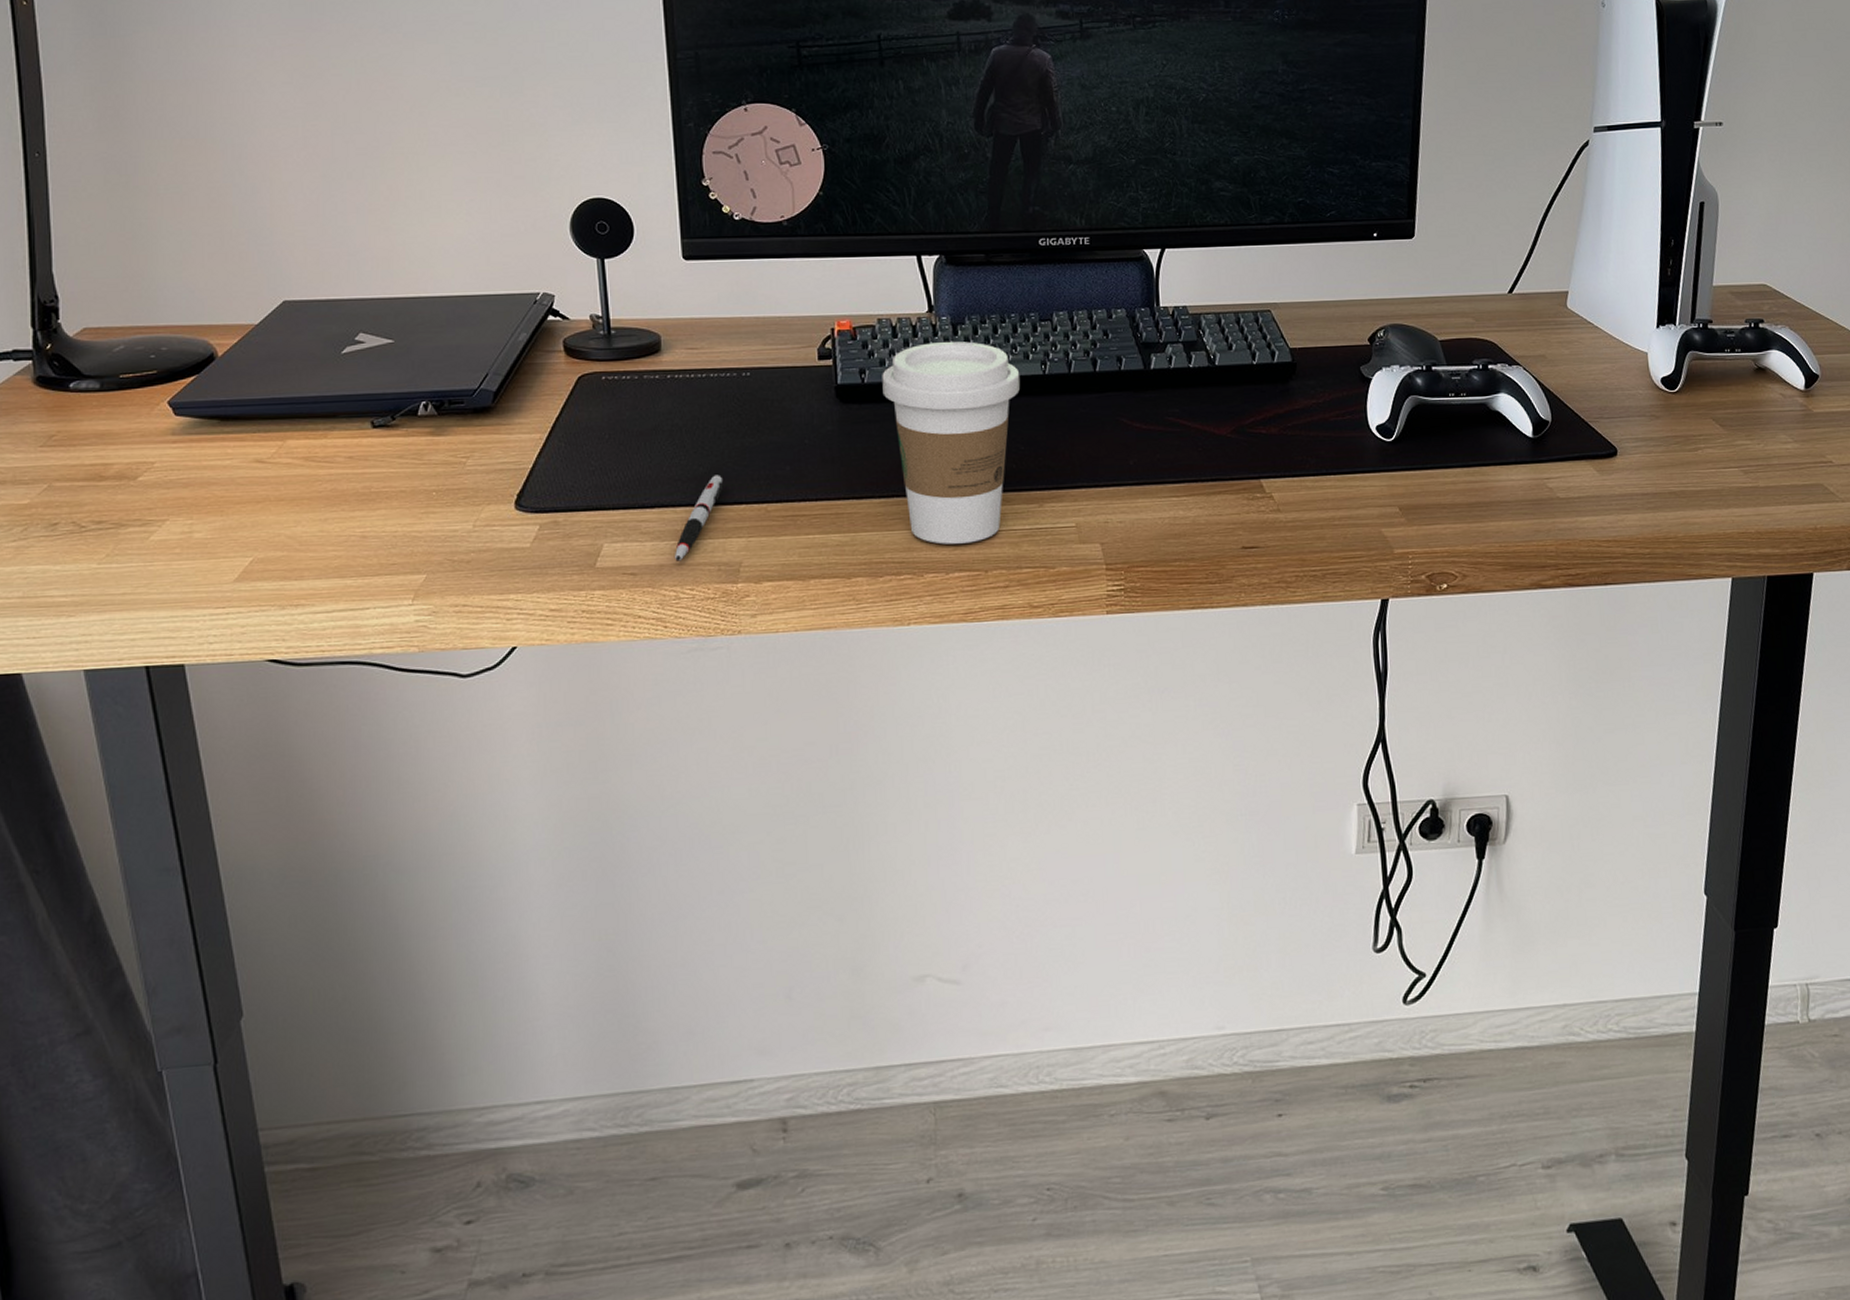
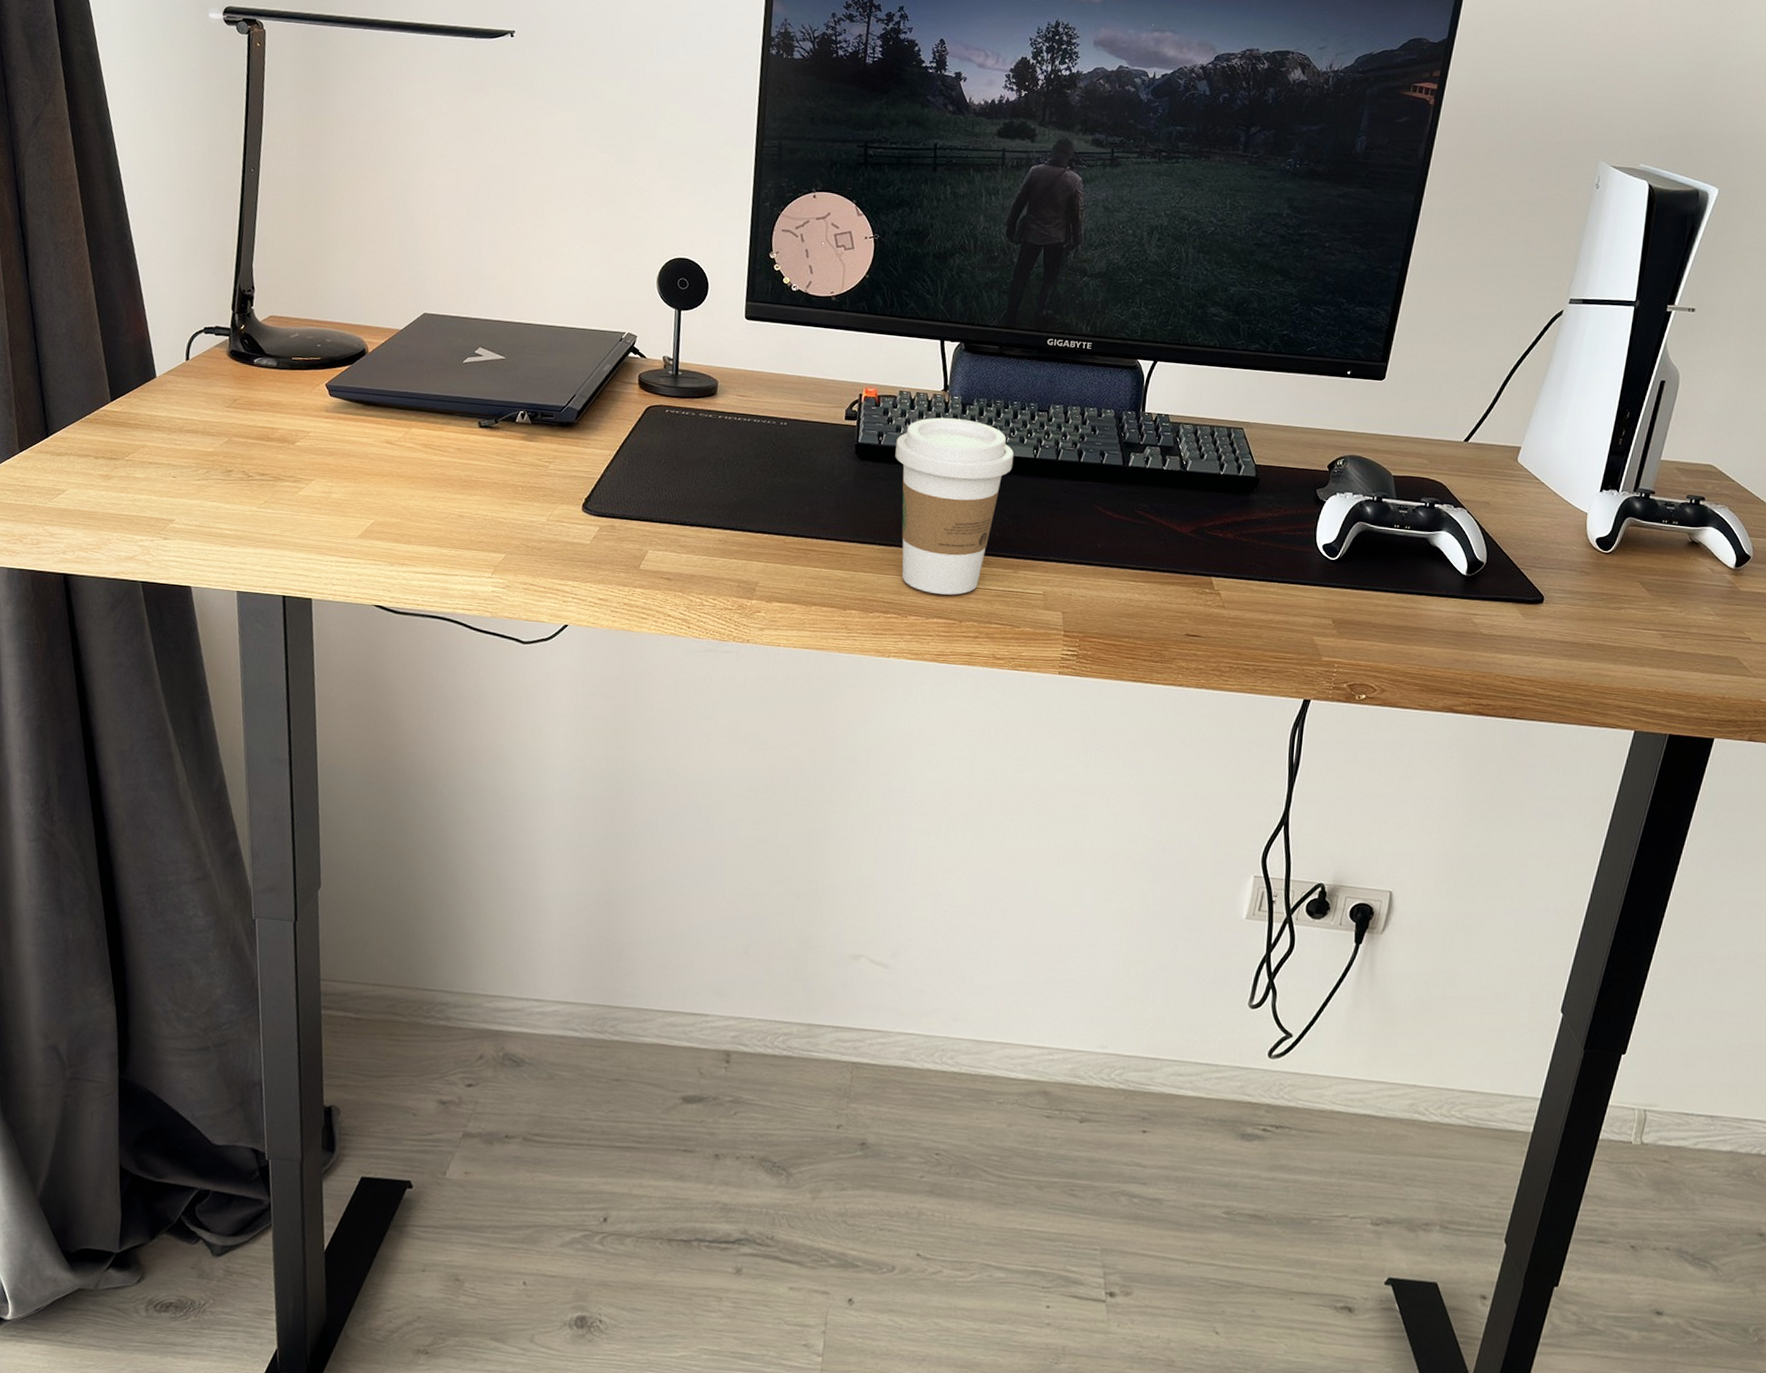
pen: present [675,475,724,562] -> none [704,505,753,574]

